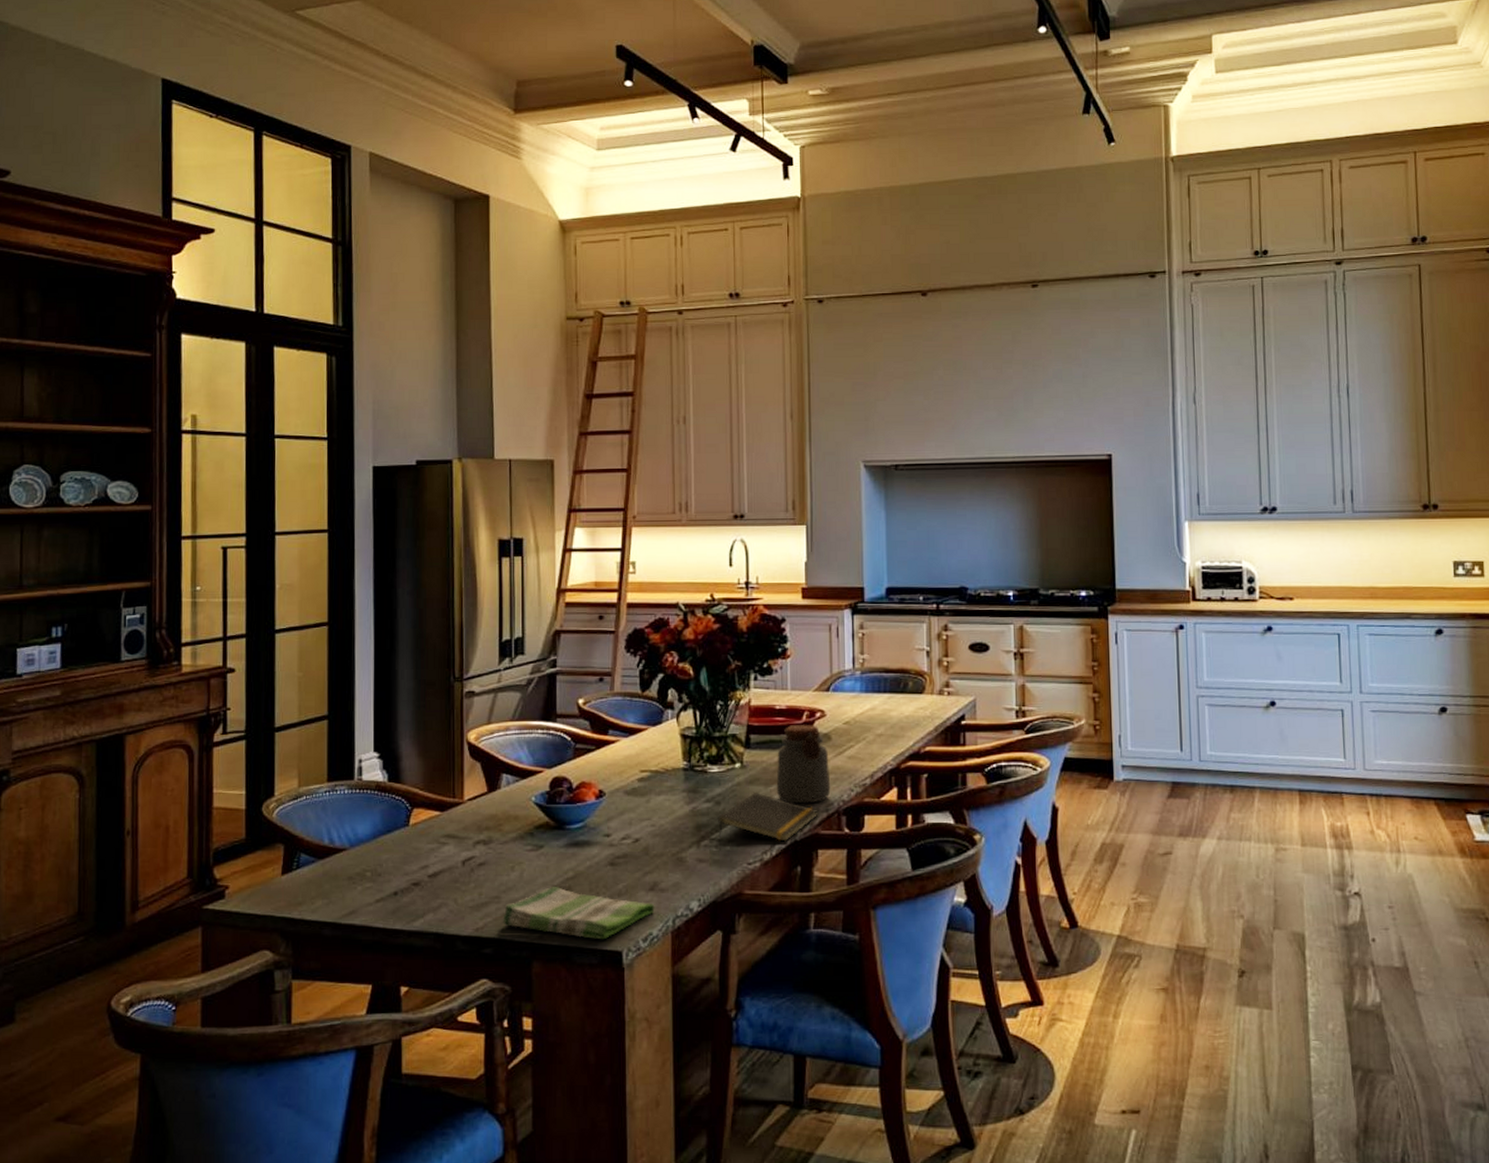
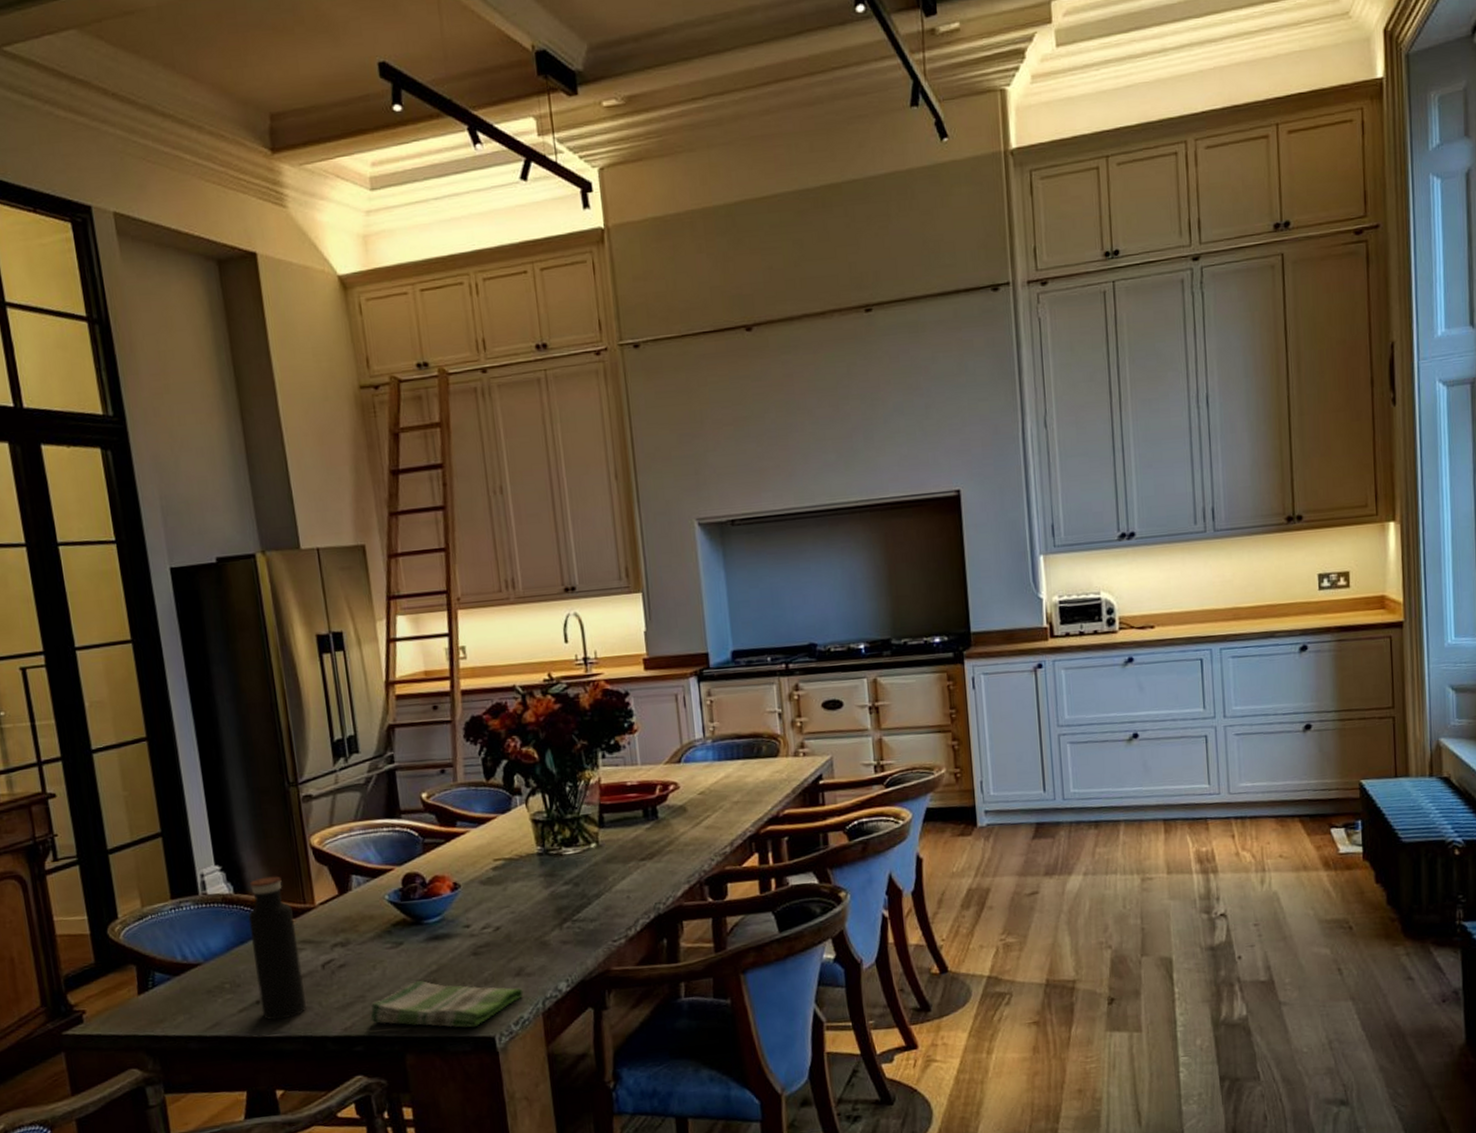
water bottle: none [397,768,443,914] -> present [248,876,306,1021]
notepad: present [717,791,819,842] -> none [577,869,680,918]
jar: present [776,724,831,804] -> none [632,798,691,878]

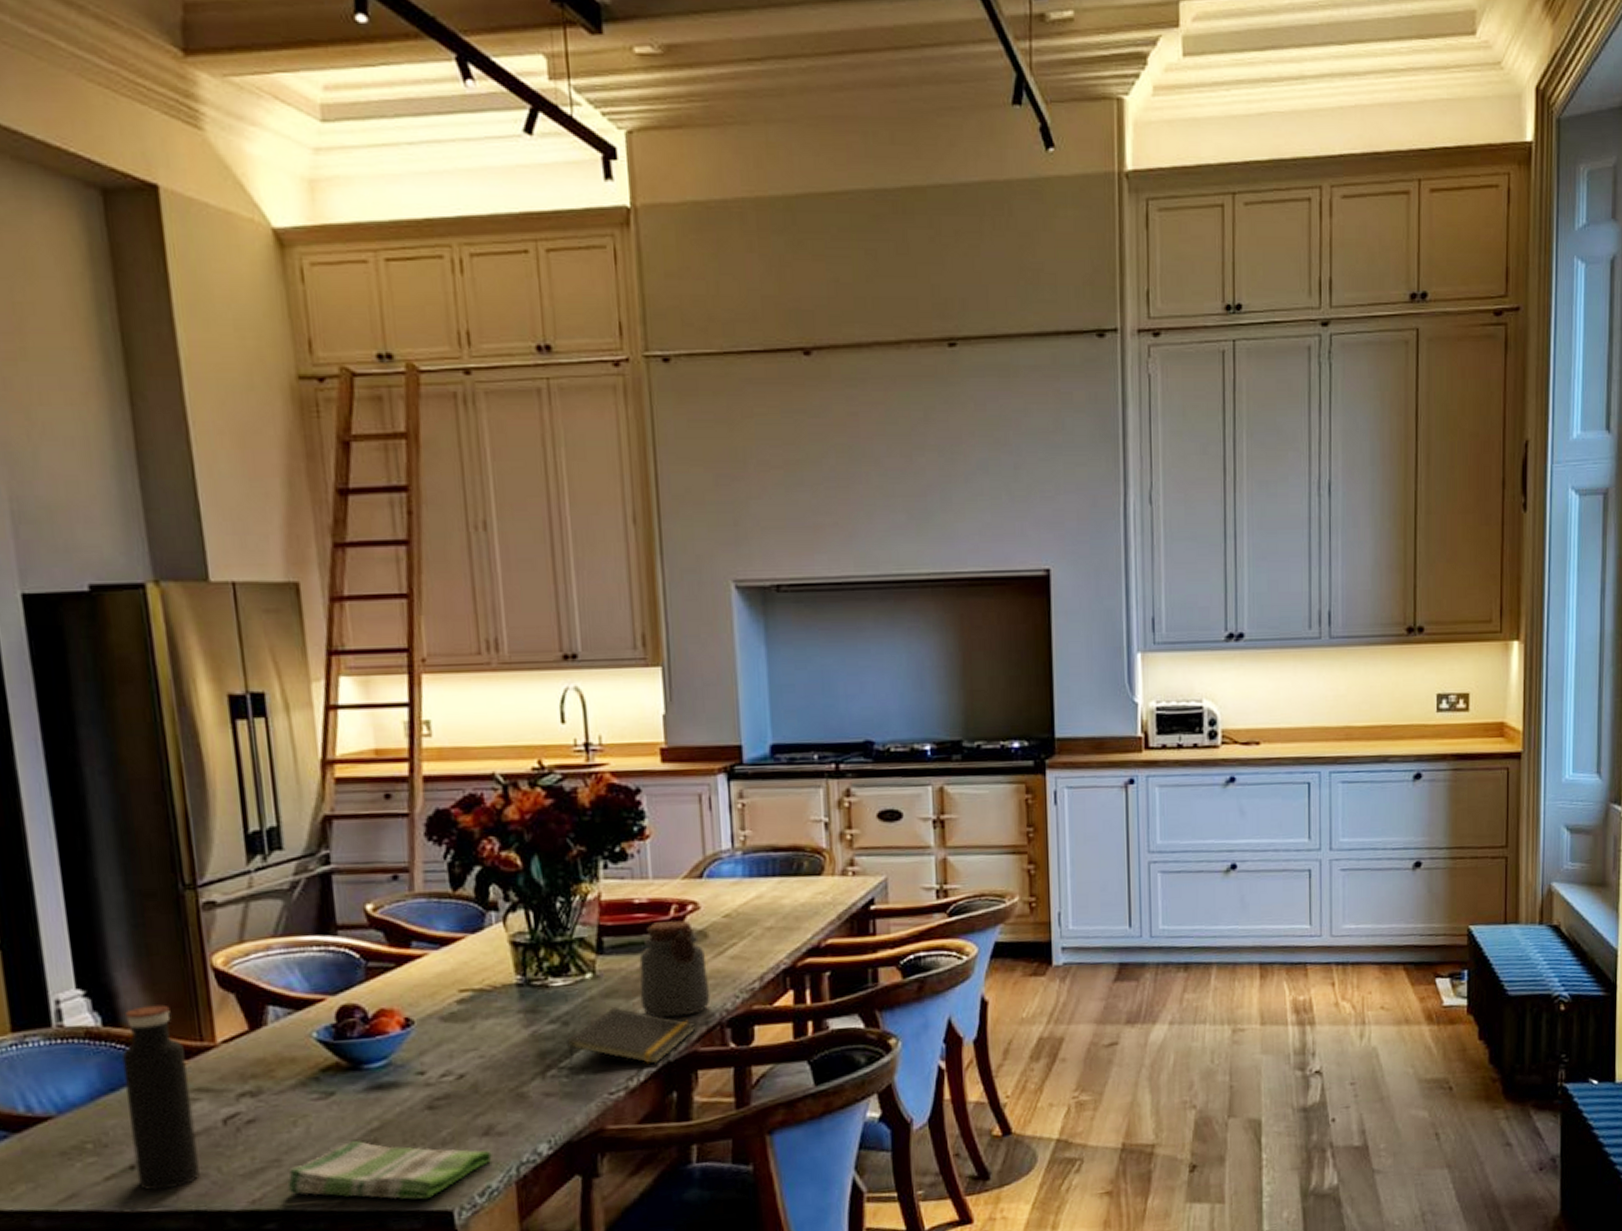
notepad: none [577,869,680,918] -> present [565,1006,696,1065]
jar: none [632,798,691,878] -> present [639,920,711,1018]

